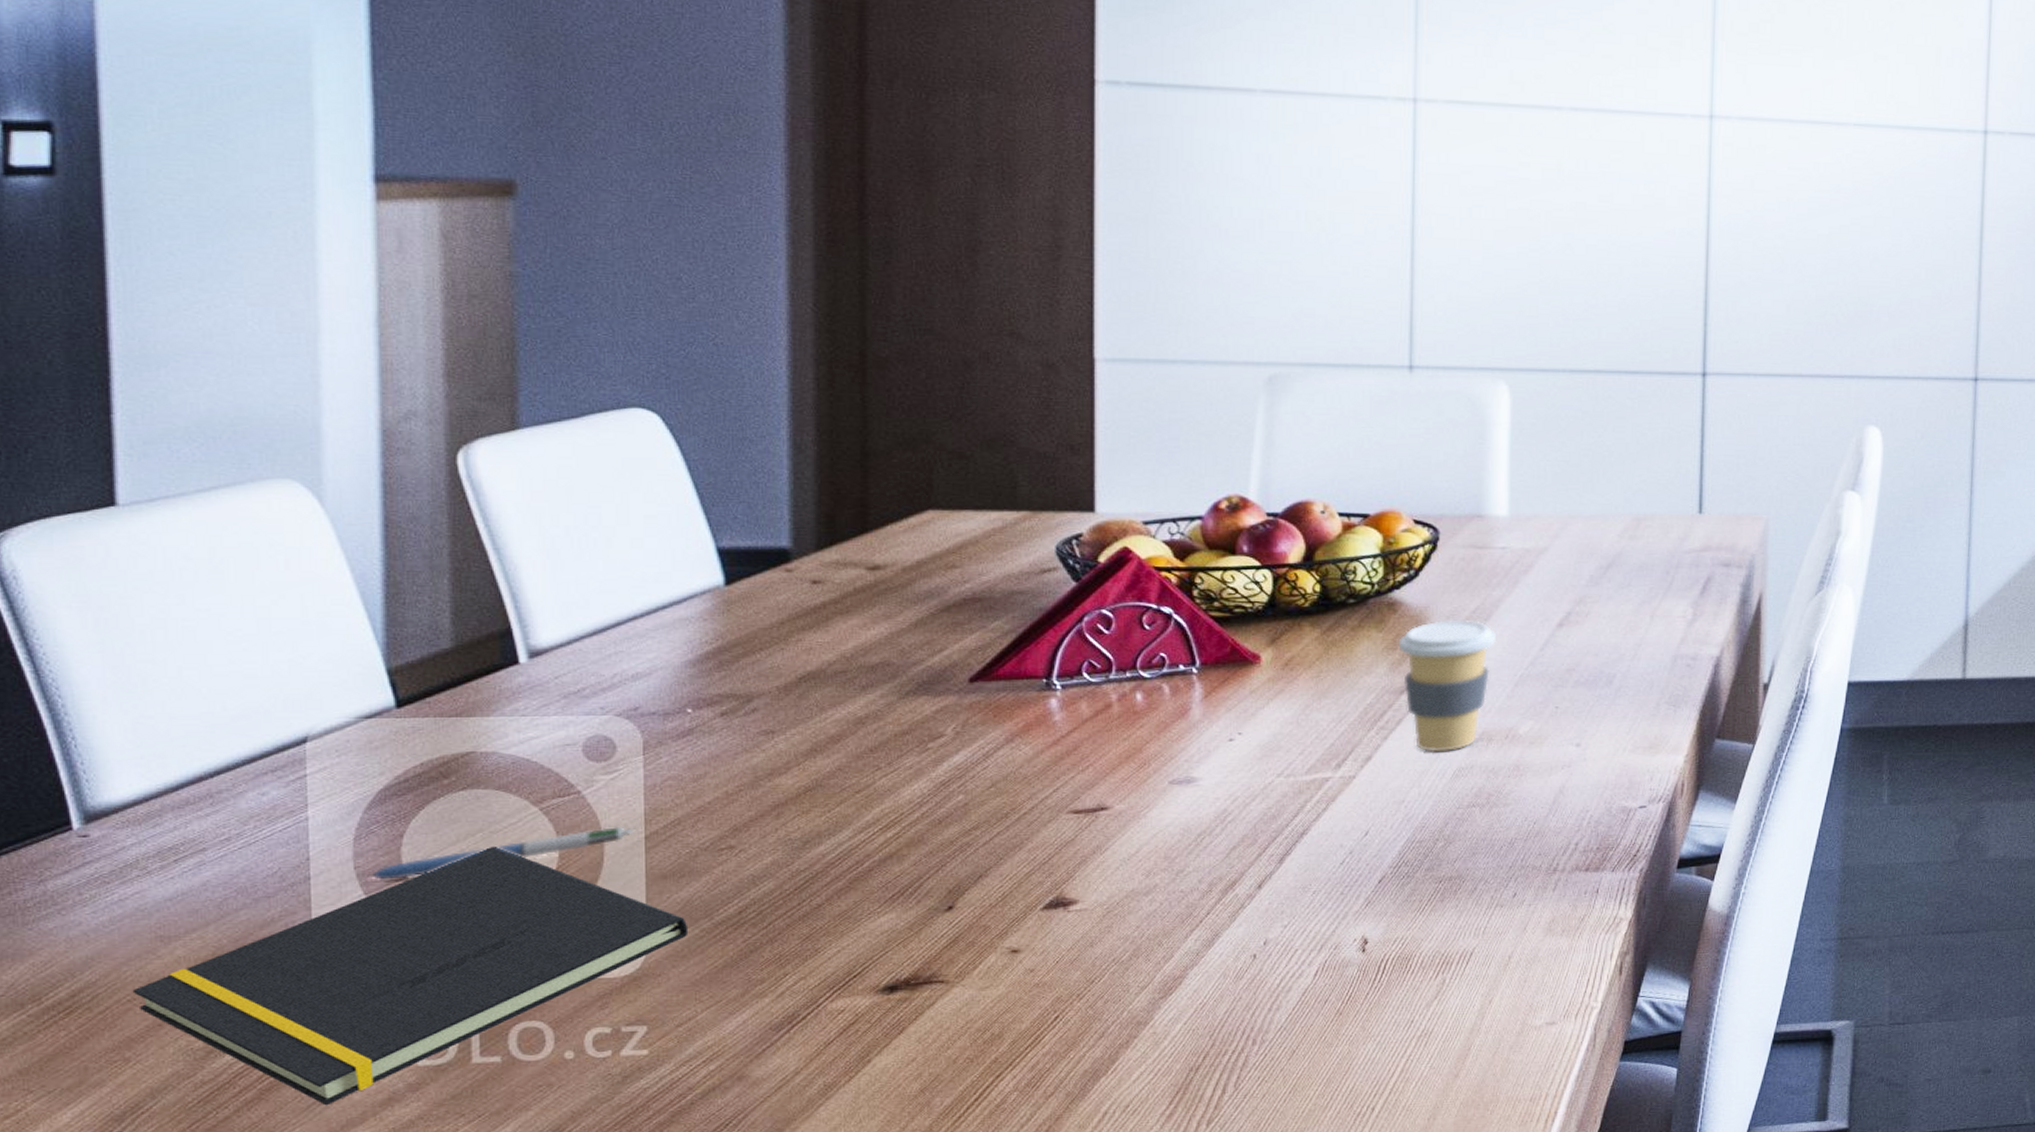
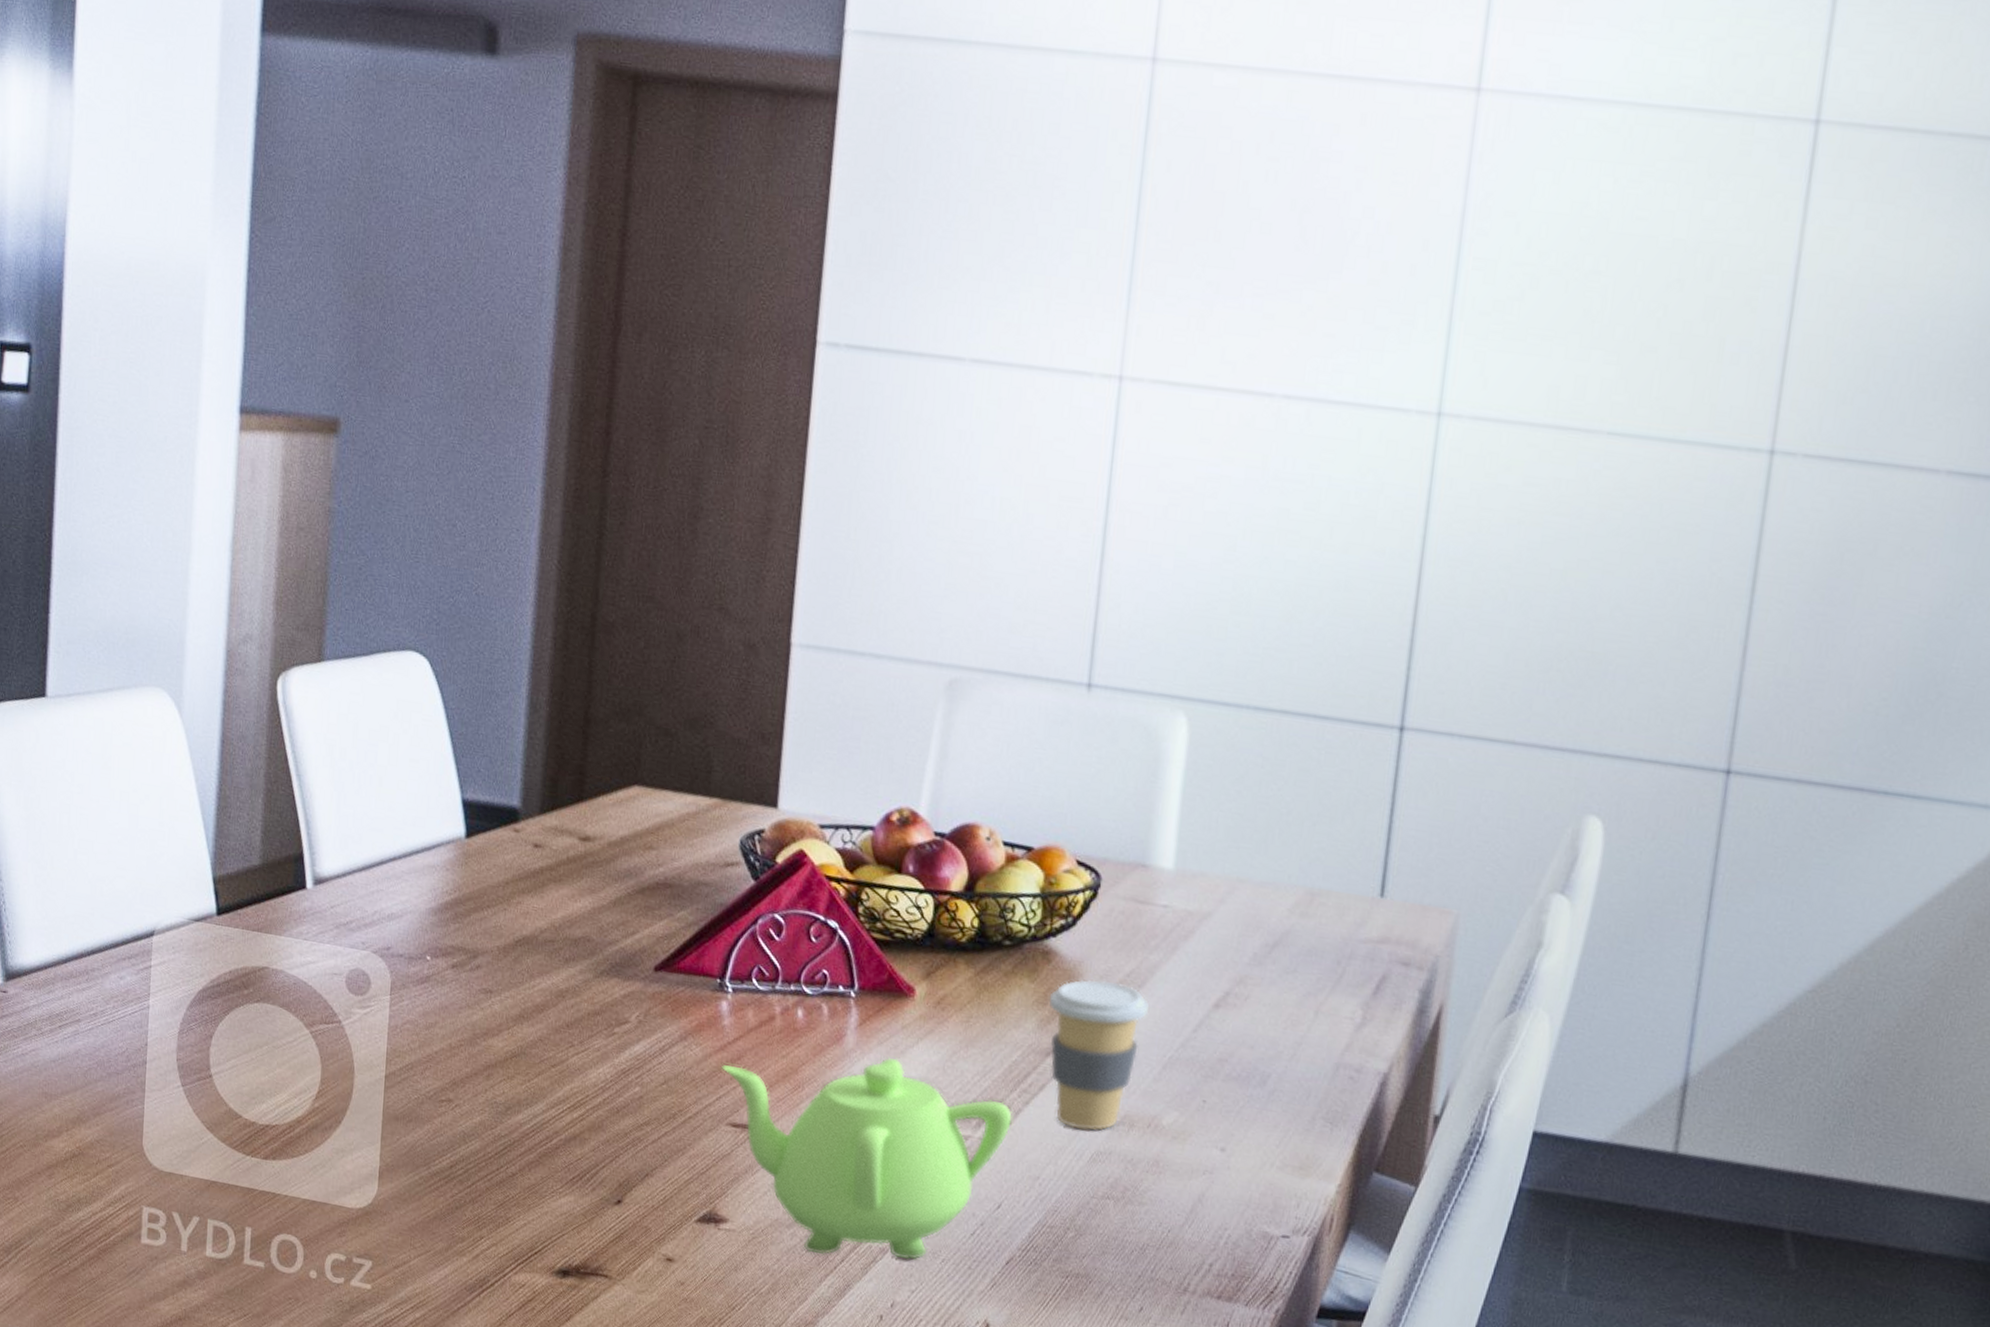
notepad: present [132,846,689,1106] -> none [24,1060,411,1277]
pen: present [367,826,634,880] -> none [185,1059,378,1078]
teapot: none [1056,721,1372,913] -> present [721,1057,1013,1260]

